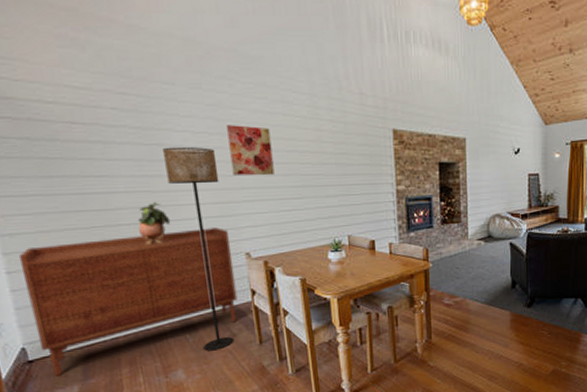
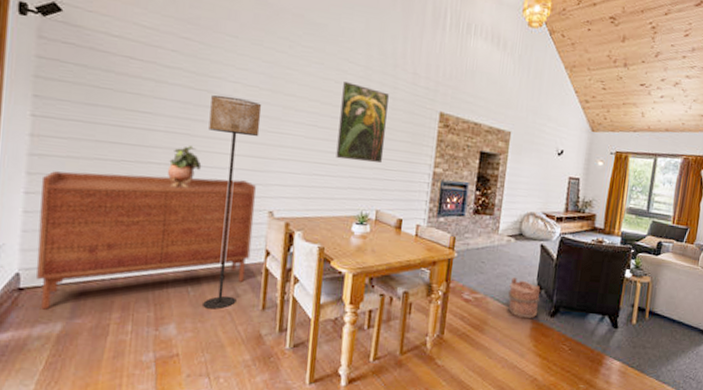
wall art: present [227,125,275,176] -> none [274,83,320,138]
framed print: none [291,113,346,192] -> present [336,82,389,163]
bucket: none [486,276,515,313] -> present [508,276,541,319]

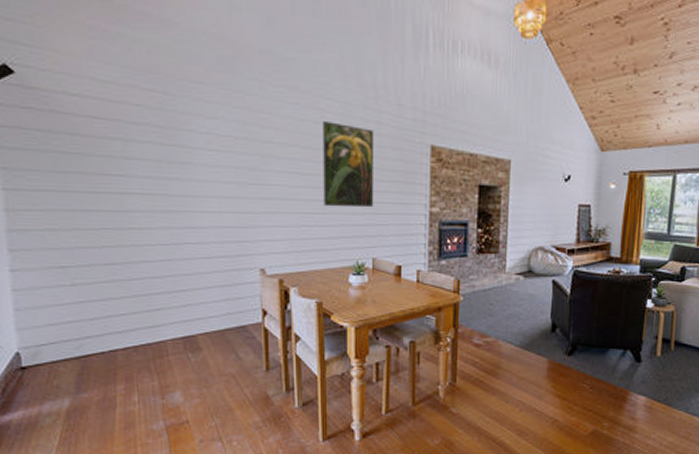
sideboard: present [36,171,256,310] -> none [24,239,247,387]
potted plant: present [167,146,202,188] -> none [149,207,185,253]
floor lamp: present [203,94,262,310] -> none [184,149,240,374]
bucket: present [508,276,541,319] -> none [521,316,556,360]

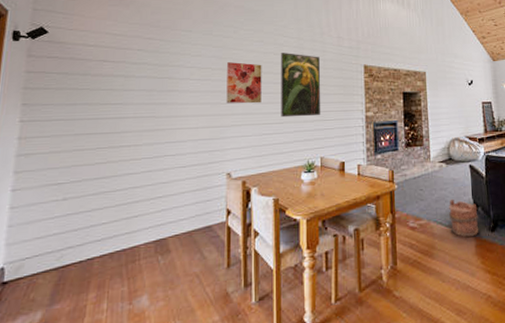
wall art: none [253,130,299,187] -> present [226,62,262,104]
bucket: none [521,316,556,360] -> present [449,198,479,238]

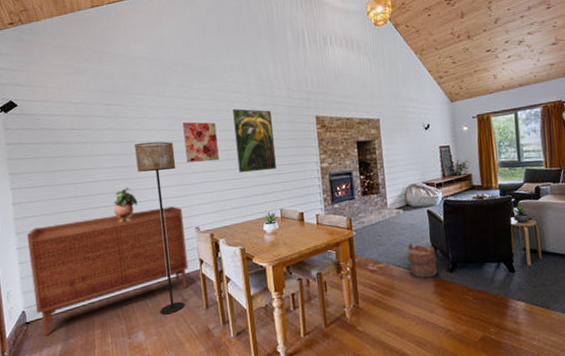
sideboard: none [19,149,215,300] -> present [26,206,189,336]
potted plant: none [136,126,166,166] -> present [113,187,138,224]
floor lamp: none [171,79,215,275] -> present [135,141,185,315]

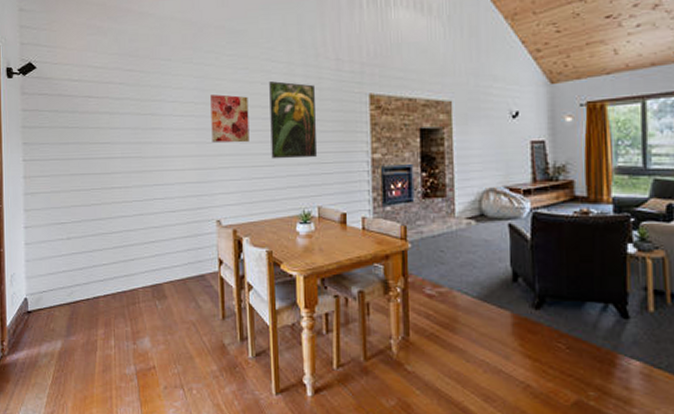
sideboard: present [26,206,189,336] -> none [35,193,206,329]
potted plant: present [113,187,138,224] -> none [127,167,155,209]
floor lamp: present [135,141,185,315] -> none [155,115,200,321]
bucket: present [407,243,438,279] -> none [478,264,518,313]

